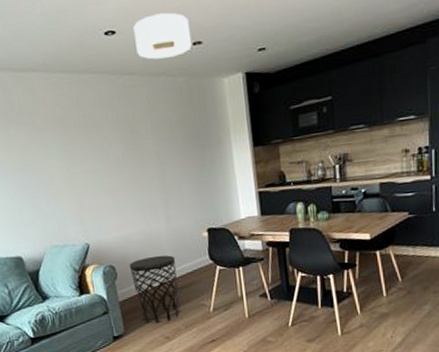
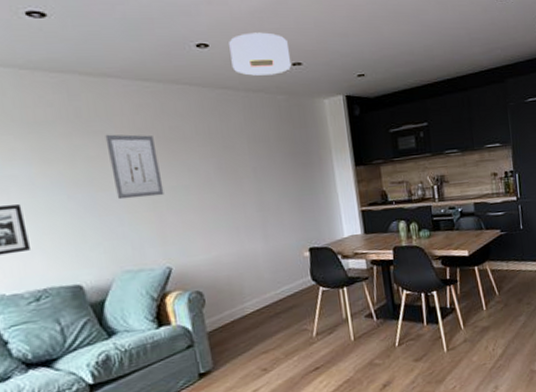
wall art: none [33,123,82,184] -> present [105,134,164,200]
side table: present [129,255,181,324] -> none [220,277,280,355]

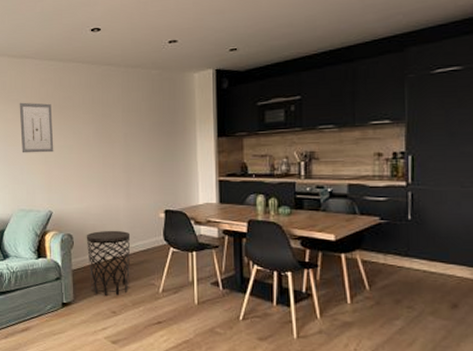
side table: none [220,277,280,355] -> present [86,230,131,297]
ceiling light: present [229,32,292,76] -> none [117,15,168,54]

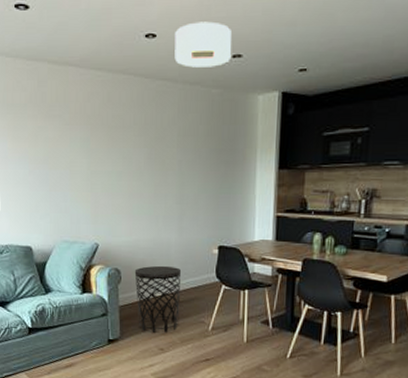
wall art: present [19,102,54,153] -> none [61,119,101,179]
ceiling light: none [117,15,168,54] -> present [174,21,232,68]

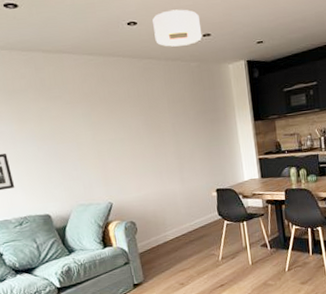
side table: present [134,265,182,334] -> none [148,212,194,272]

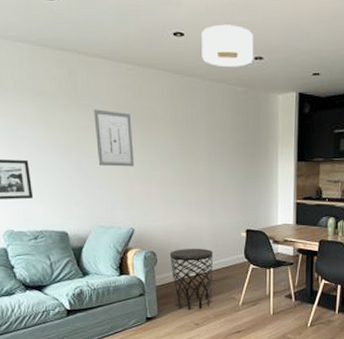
wall art: none [62,98,106,150] -> present [93,109,135,167]
side table: none [148,212,194,272] -> present [169,248,214,311]

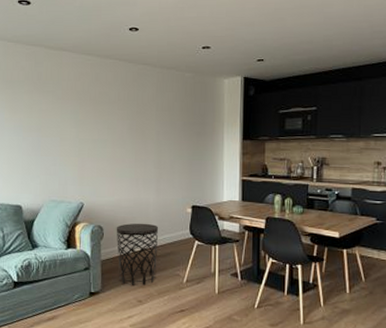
wall art: present [93,109,135,167] -> none [54,94,88,146]
ceiling light: present [202,24,254,67] -> none [154,20,202,56]

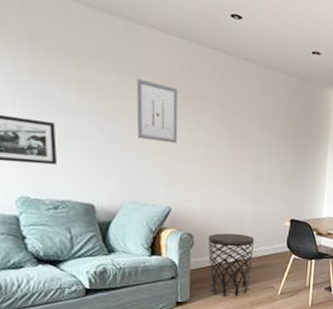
wall art: none [54,94,88,146] -> present [136,78,178,144]

